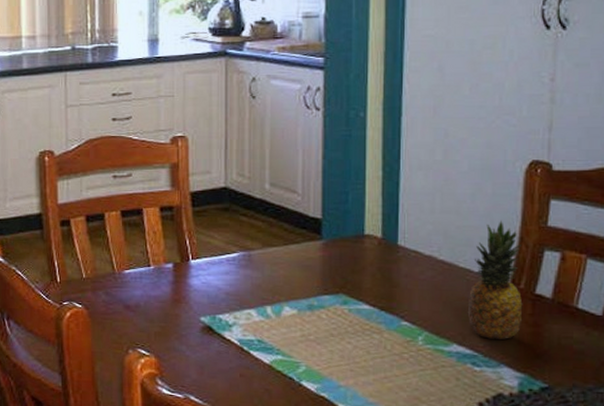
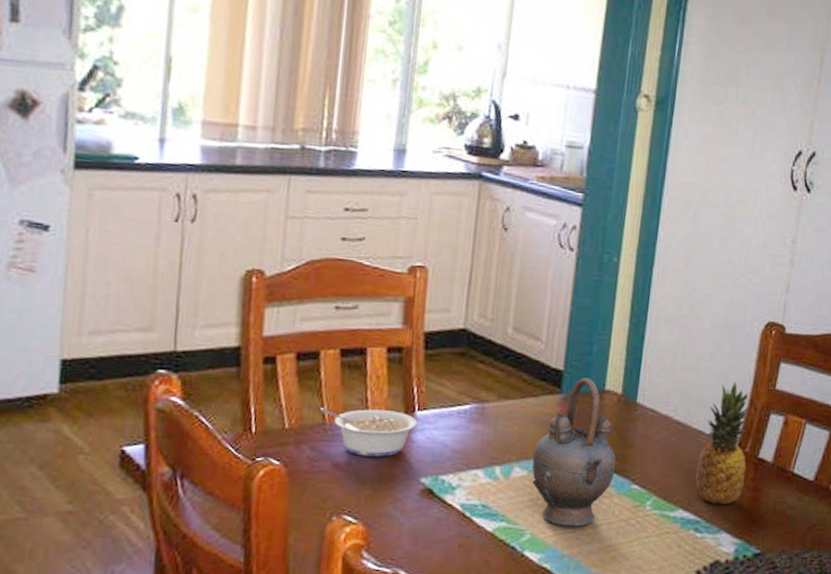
legume: none [110,260,193,300] -> present [320,408,418,457]
teapot: none [300,224,383,360] -> present [532,377,617,527]

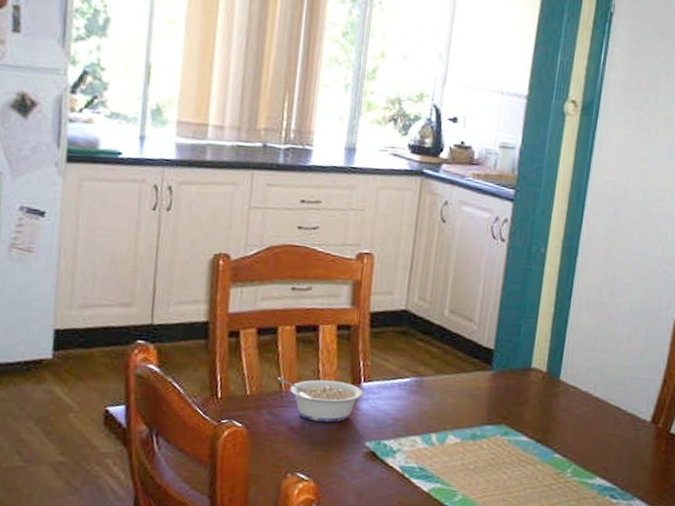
teapot: present [532,377,617,527] -> none [464,356,541,490]
fruit: present [695,381,752,504] -> none [612,362,665,474]

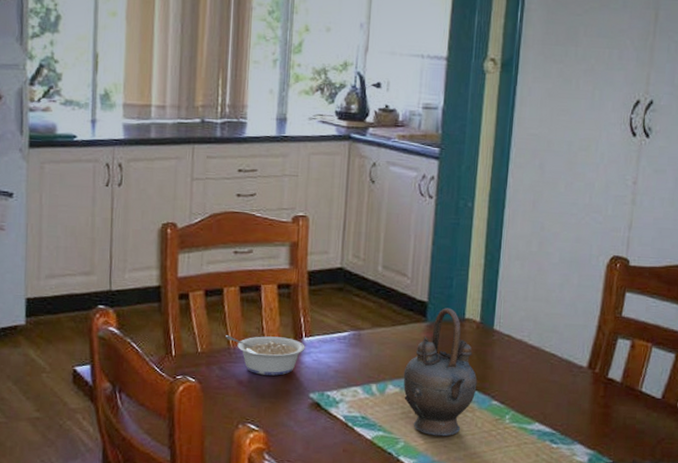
teapot: none [464,356,541,490] -> present [403,308,477,437]

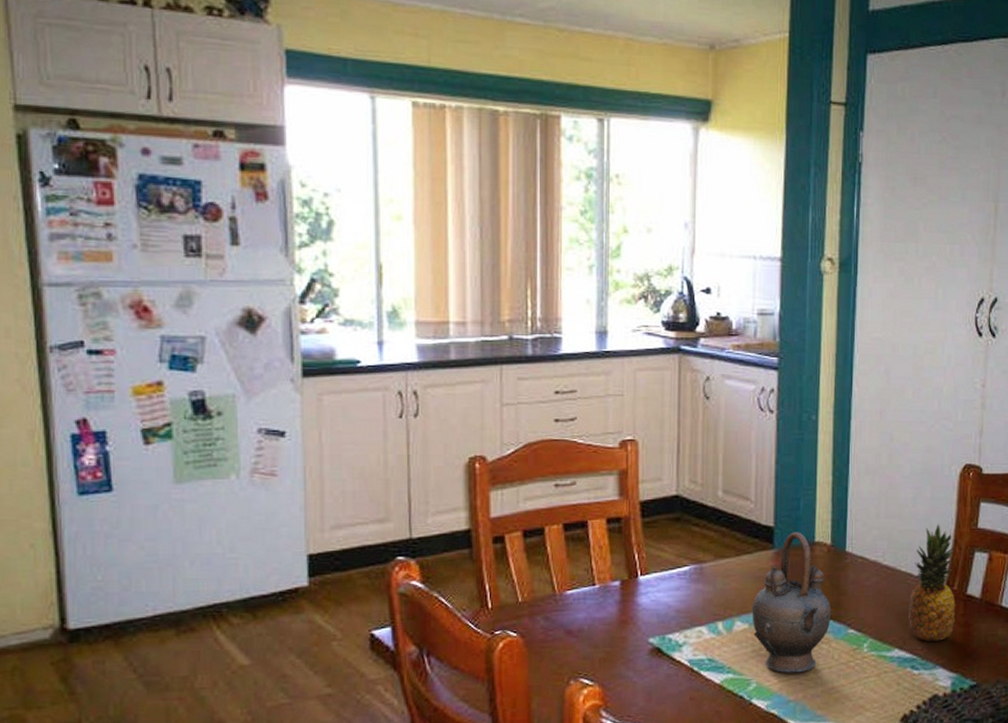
legume: present [226,335,305,376] -> none [550,577,641,622]
fruit: none [549,309,600,419] -> present [908,523,956,641]

